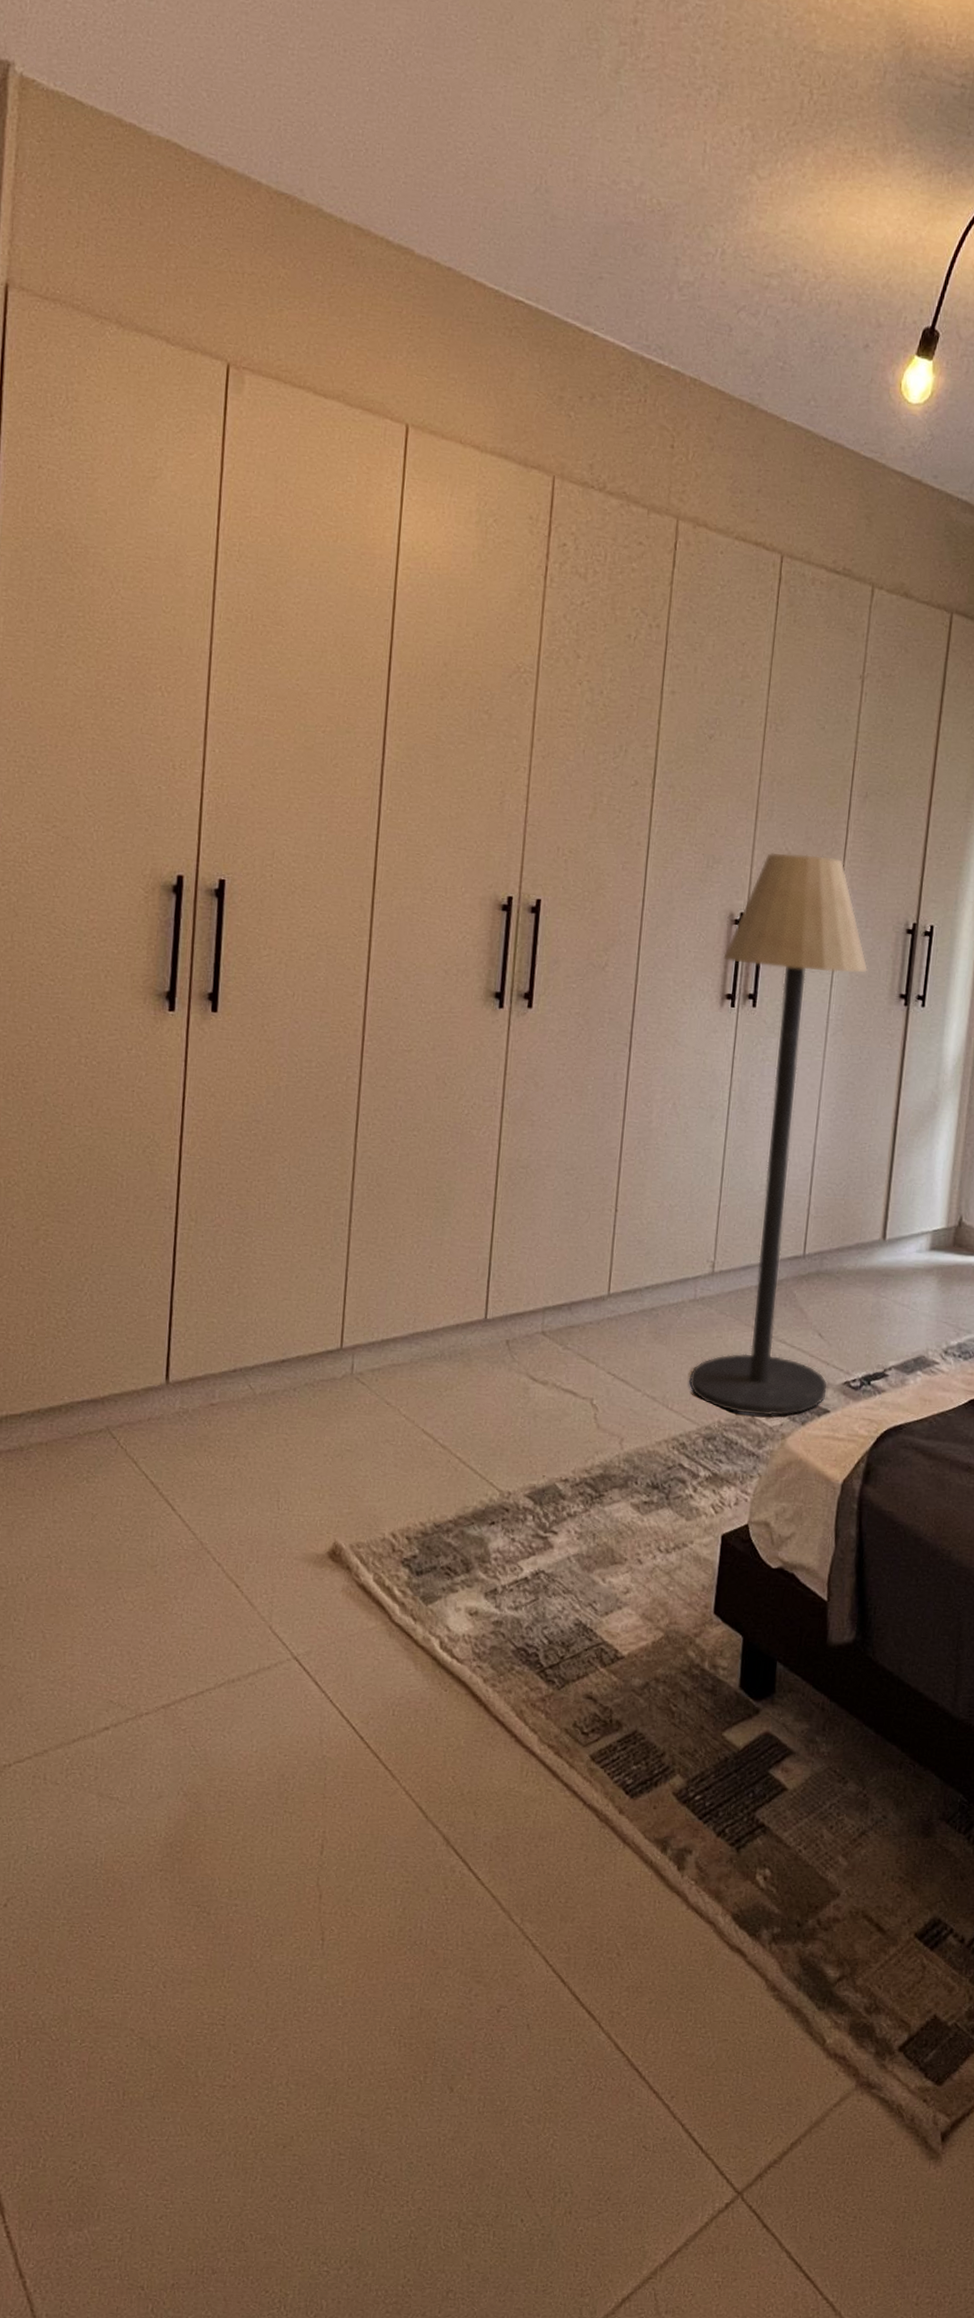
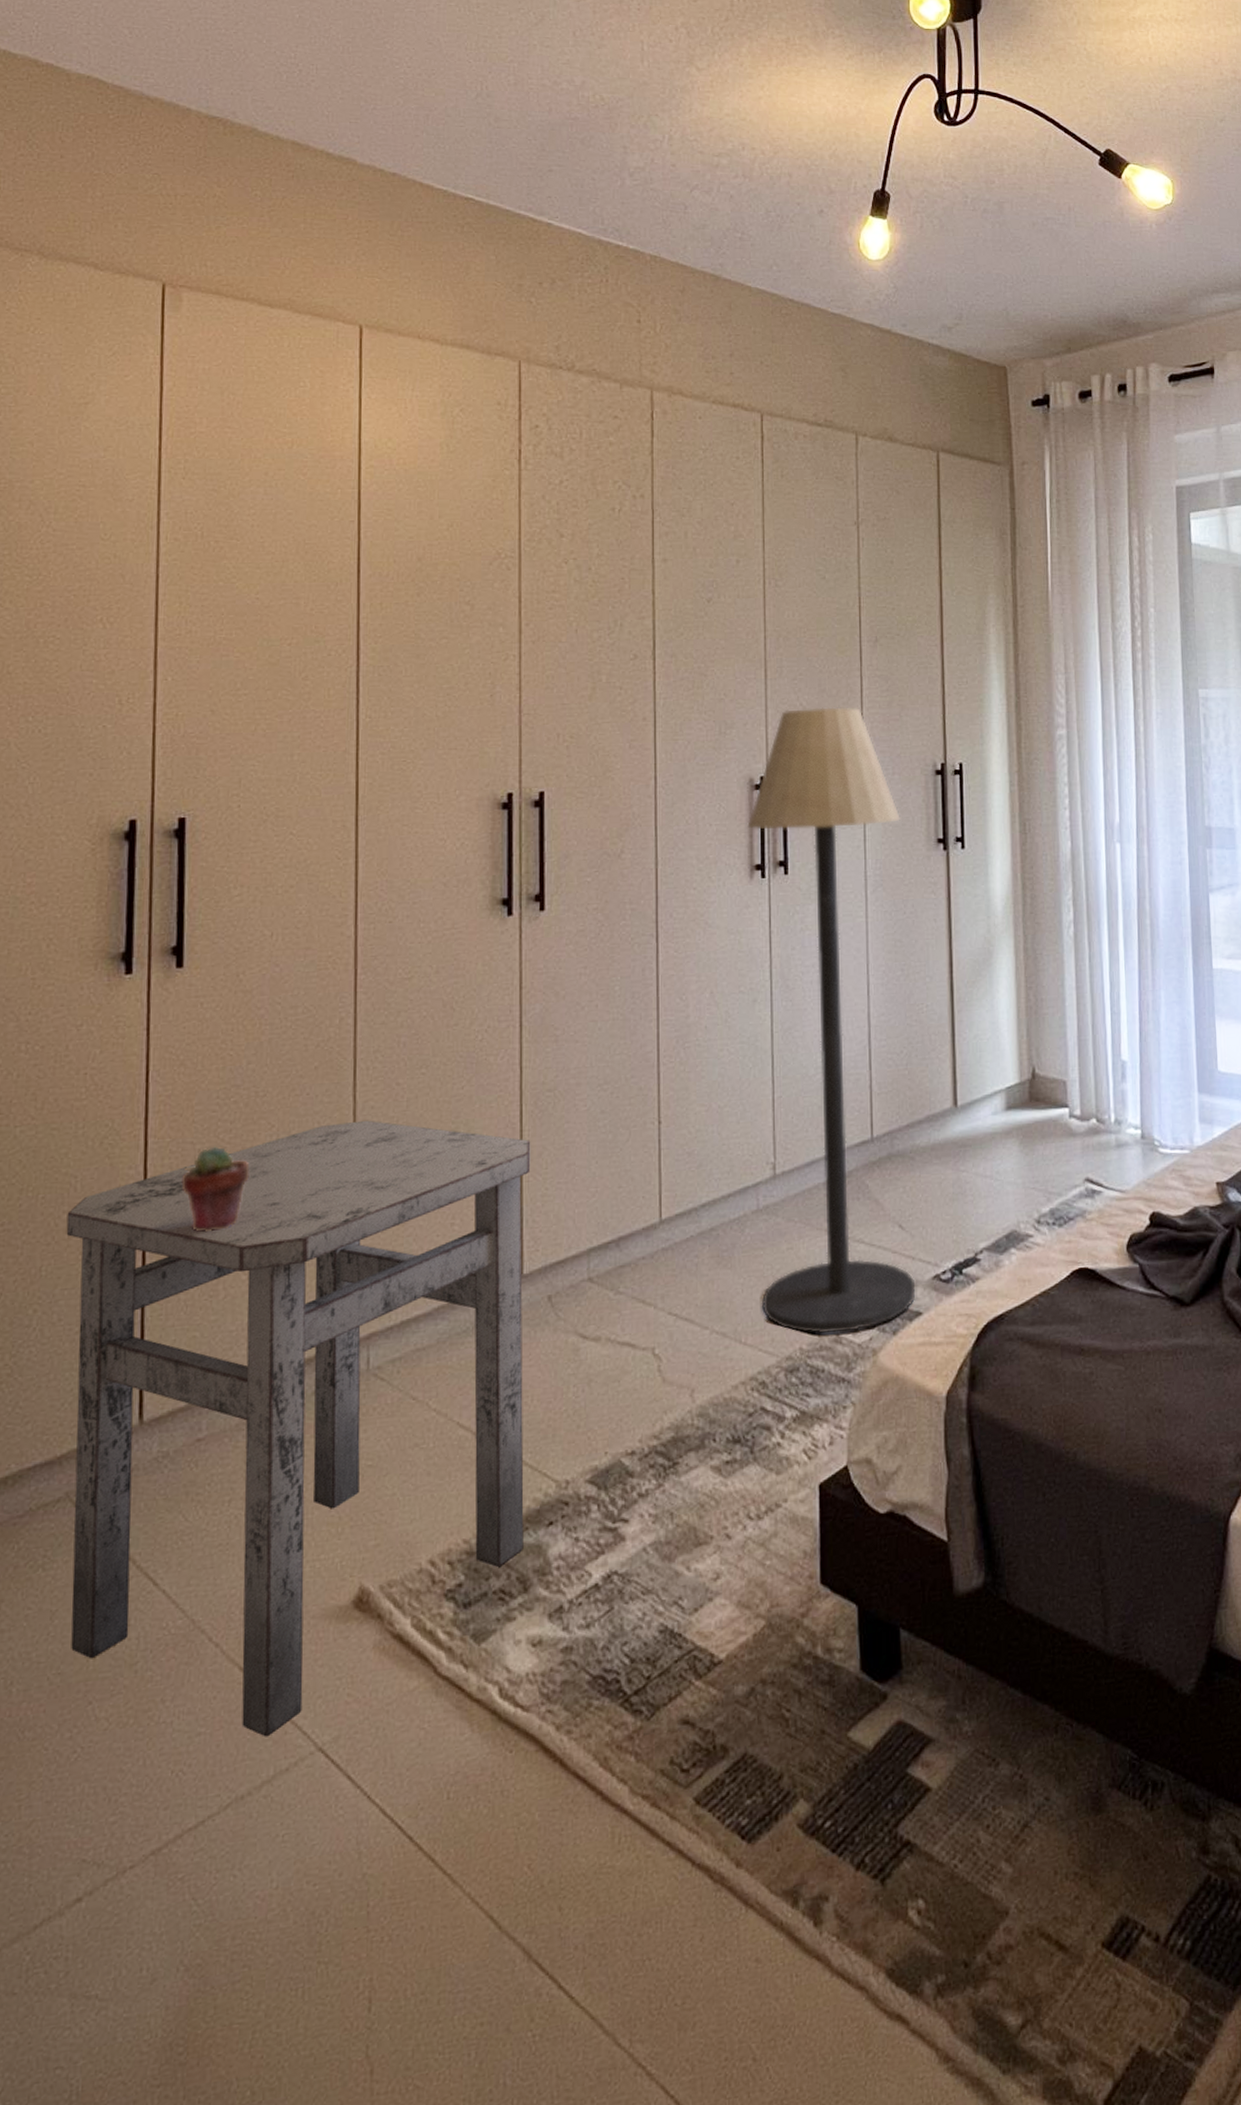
side table: none [107,1166,503,1641] -> present [66,1120,531,1737]
potted succulent: none [208,1169,264,1239] -> present [181,1146,250,1232]

